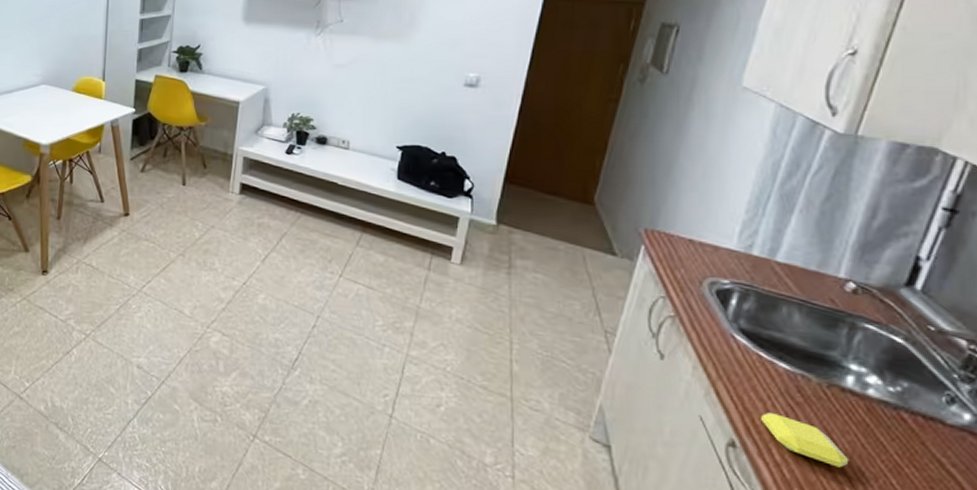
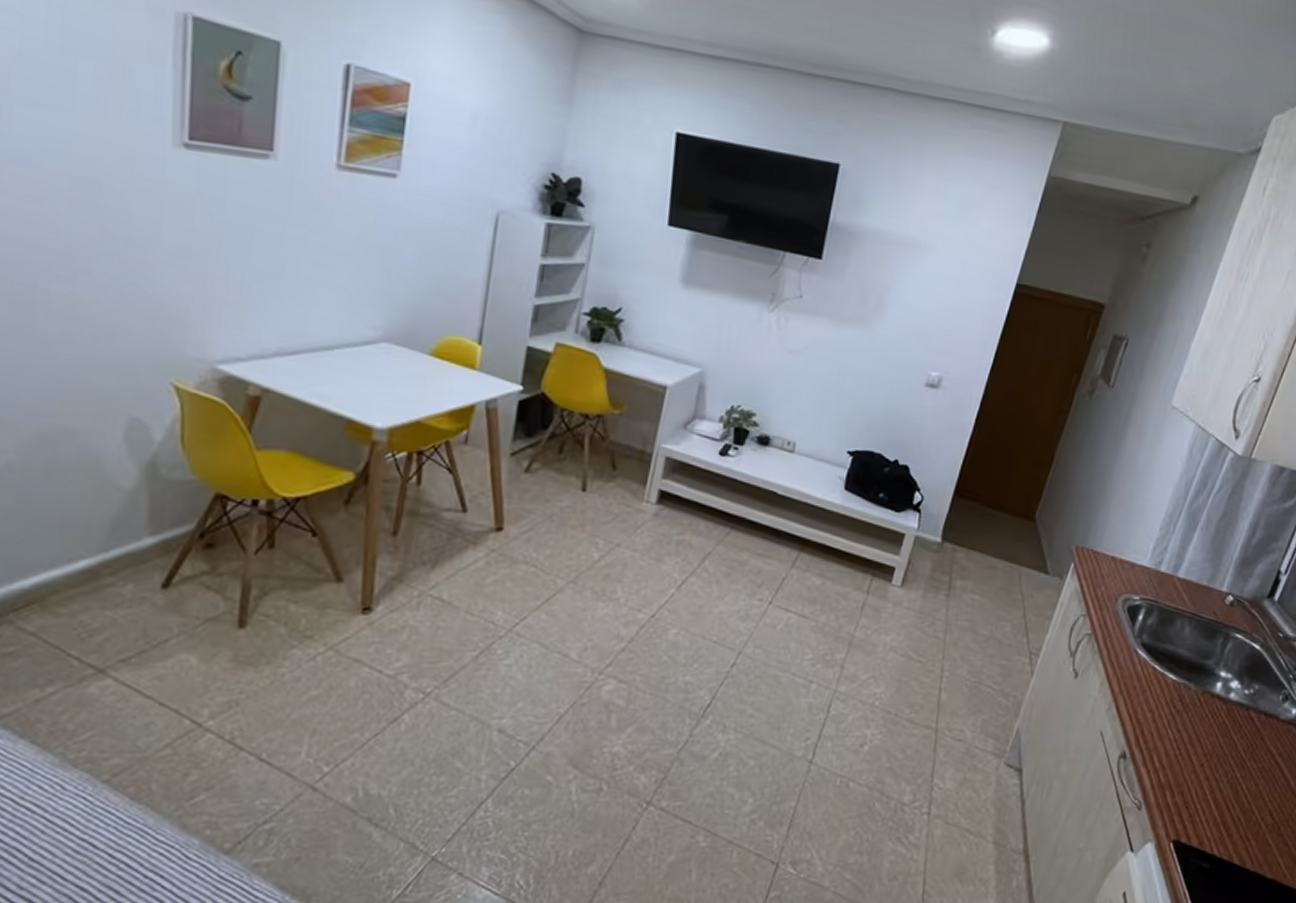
soap bar: present [761,413,849,468] -> none [1149,722,1210,768]

